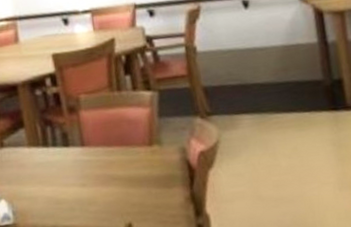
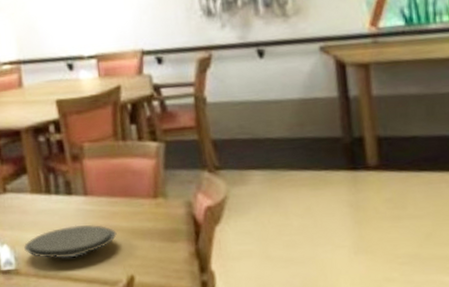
plate: none [21,175,114,211] -> present [23,225,117,258]

